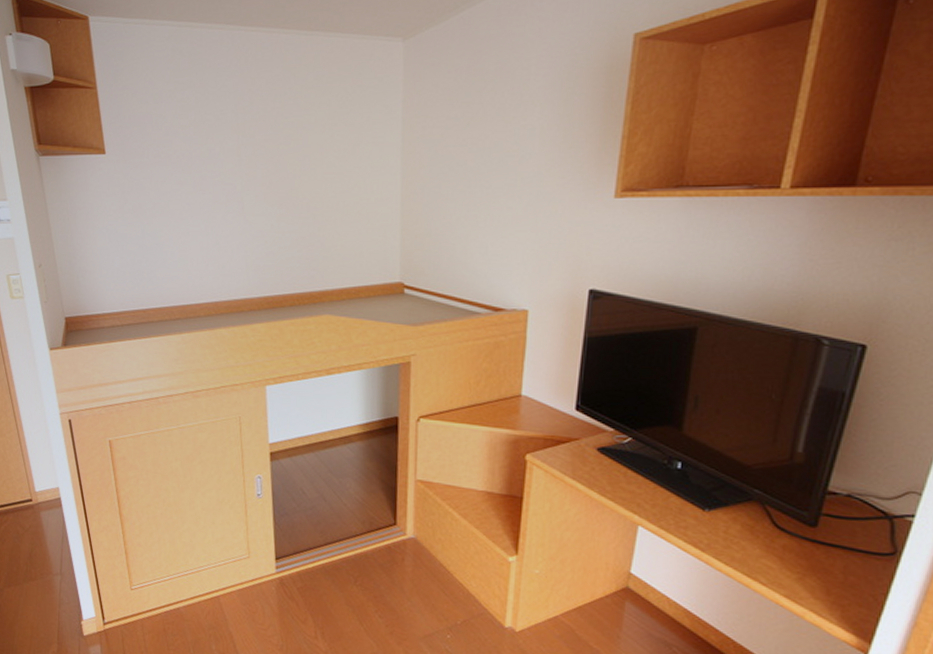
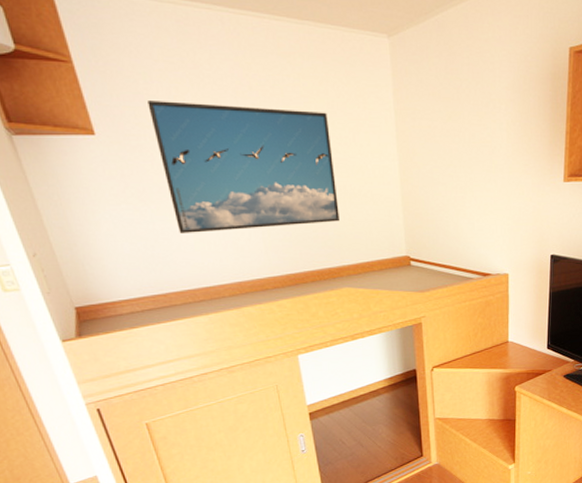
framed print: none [154,119,329,249] -> present [147,101,340,233]

